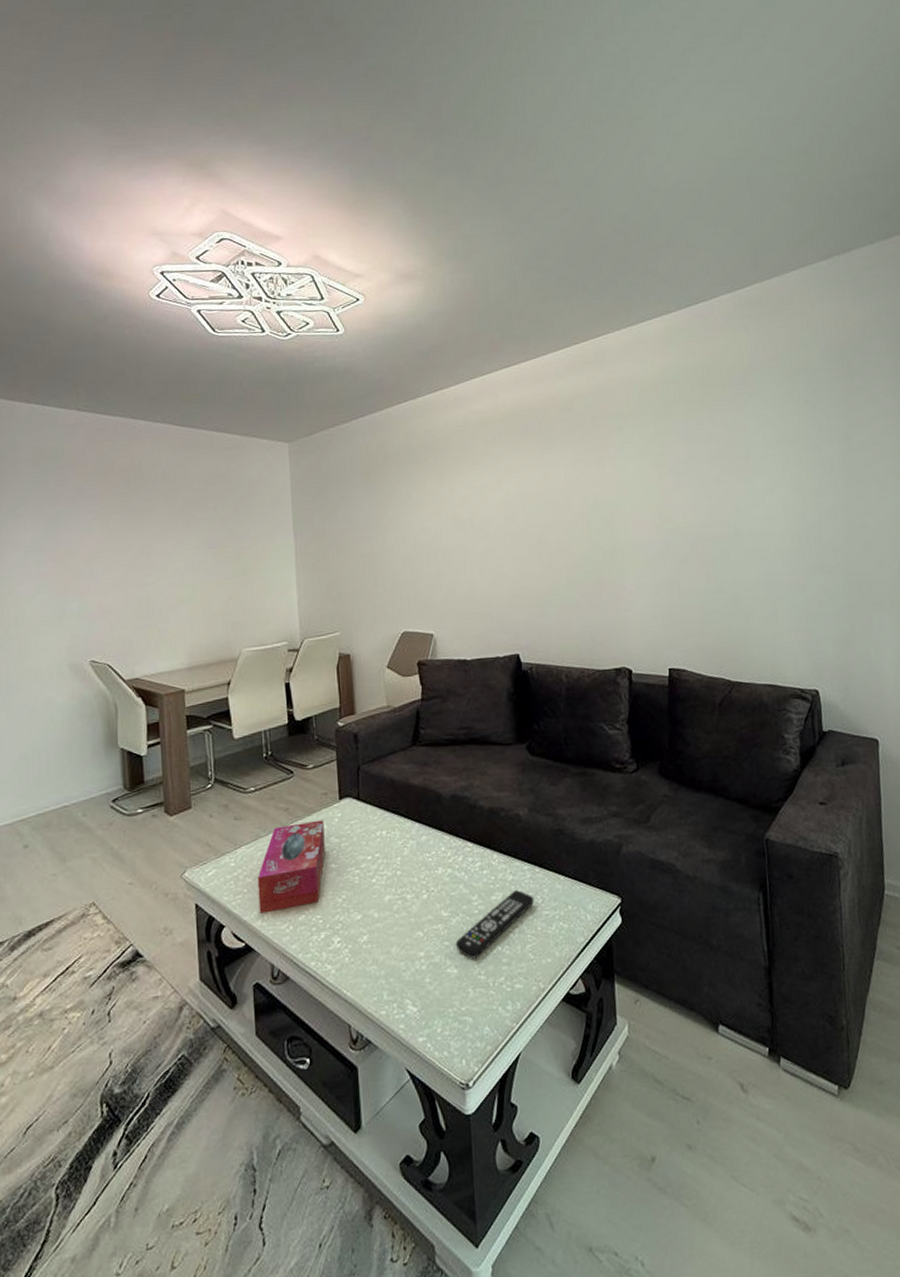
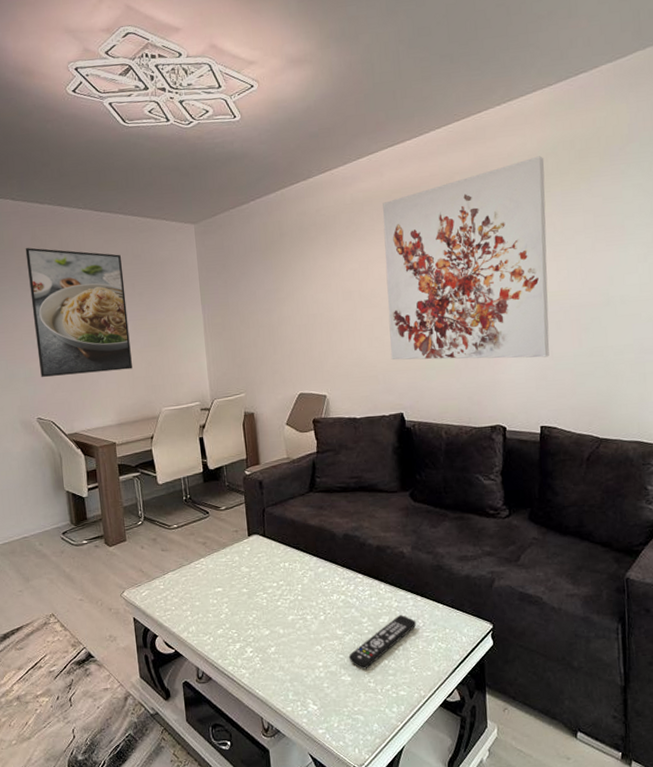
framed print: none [89,464,209,612] -> present [25,247,132,377]
tissue box: present [257,820,326,914] -> none [182,552,238,627]
wall art: none [497,382,676,596] -> present [382,156,550,360]

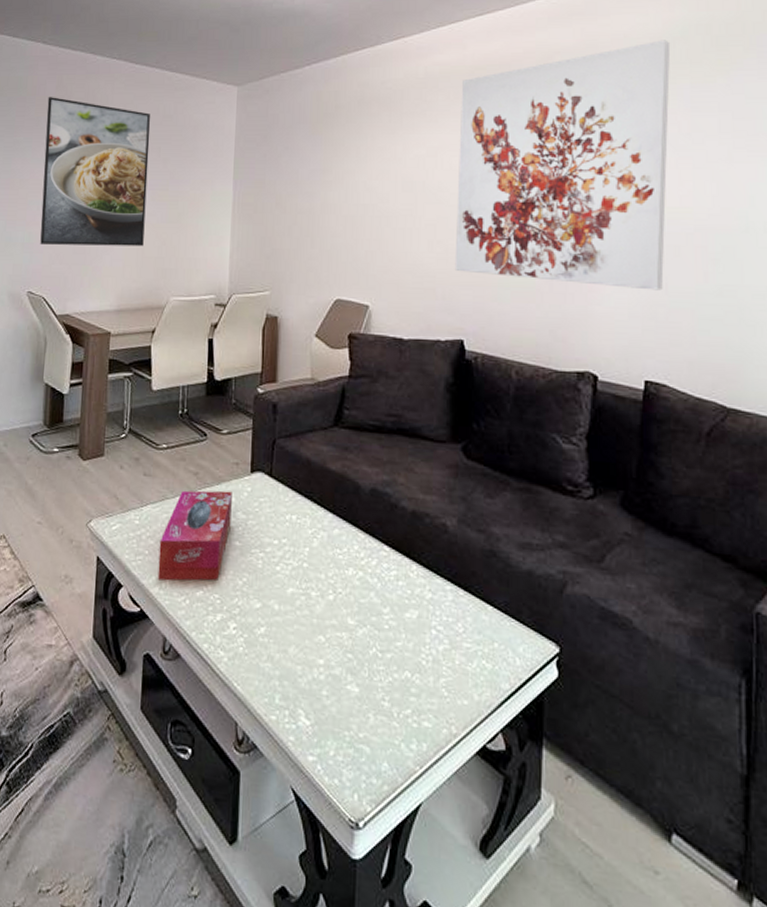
tissue box: none [182,552,238,627] -> present [157,490,232,581]
remote control: present [348,615,417,670] -> none [359,611,455,681]

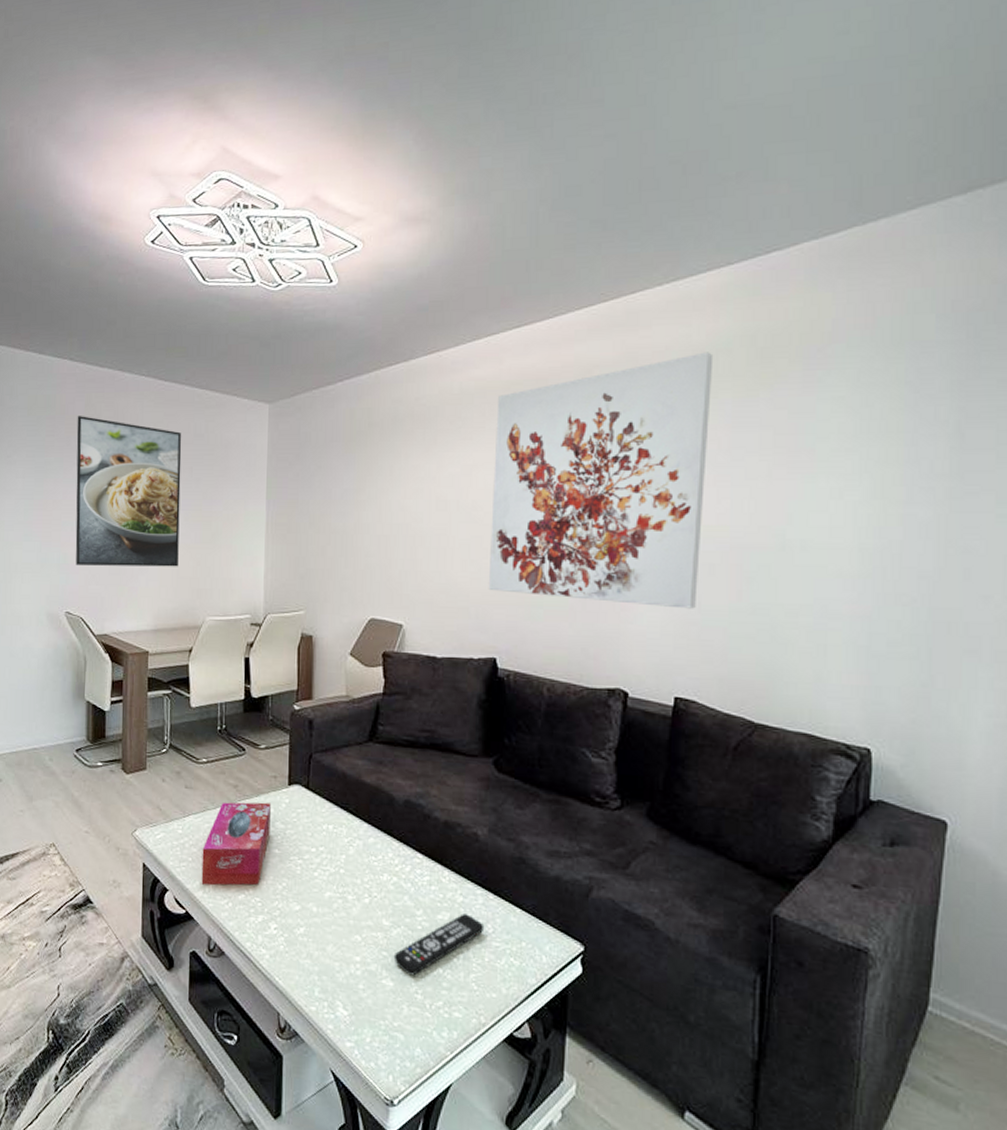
remote control: none [359,611,455,681] -> present [393,913,485,976]

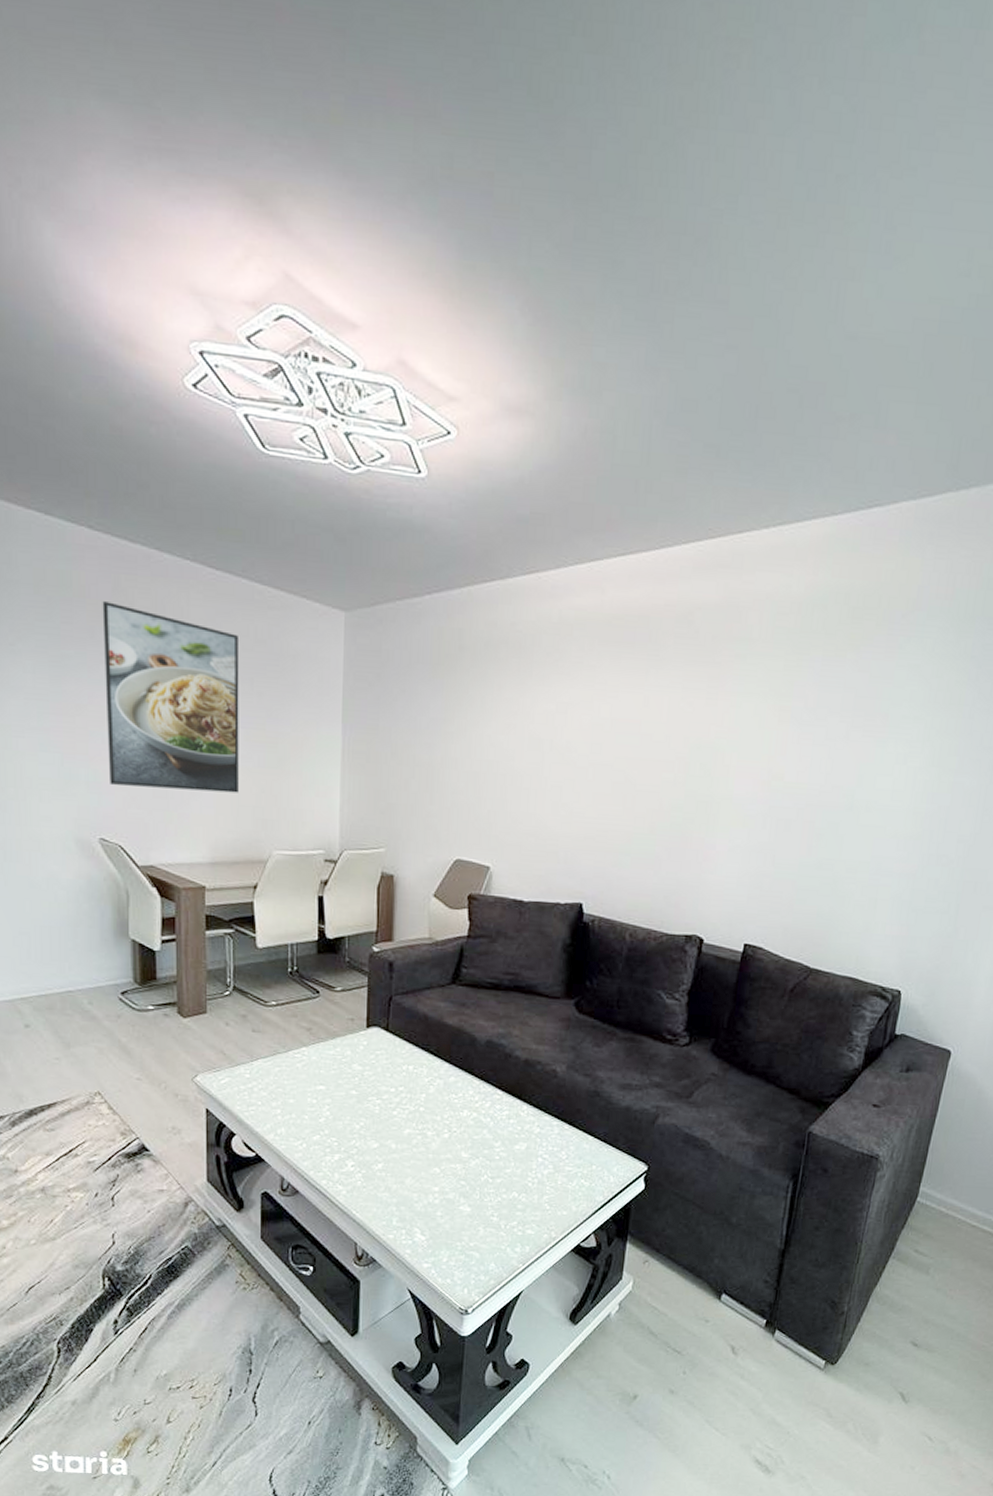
tissue box: present [201,802,271,886] -> none [272,1044,348,1128]
remote control: present [393,913,485,976] -> none [471,1143,559,1201]
wall art: present [488,352,714,609] -> none [578,605,810,862]

